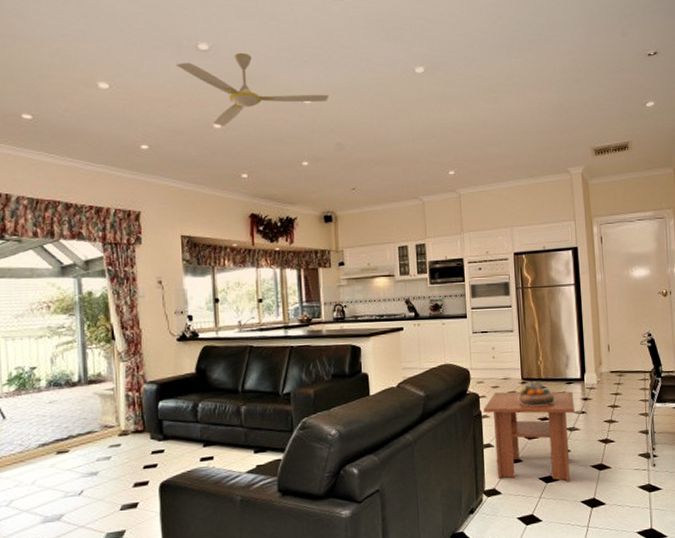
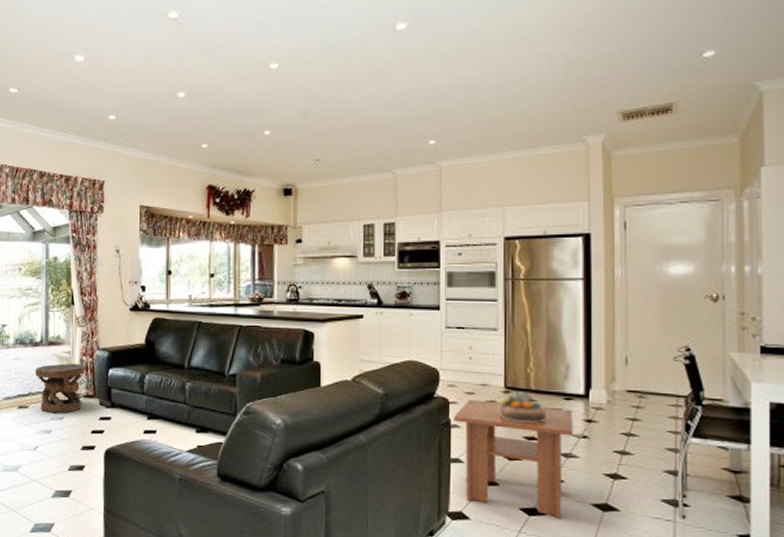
side table: none [74,399,133,455] -> present [35,363,85,414]
ceiling fan: present [175,52,330,126] -> none [145,18,298,95]

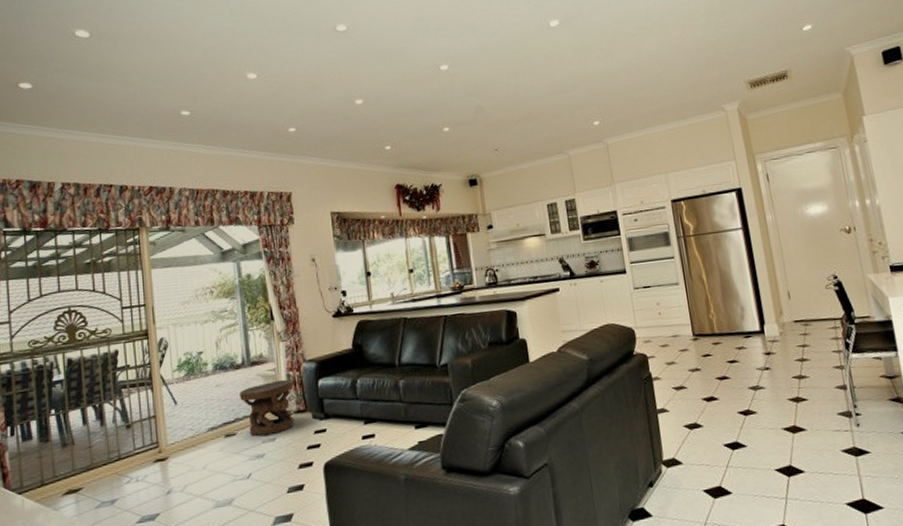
coffee table: present [454,400,573,518] -> none [654,345,760,447]
decorative bowl: present [499,392,547,424] -> none [690,336,733,366]

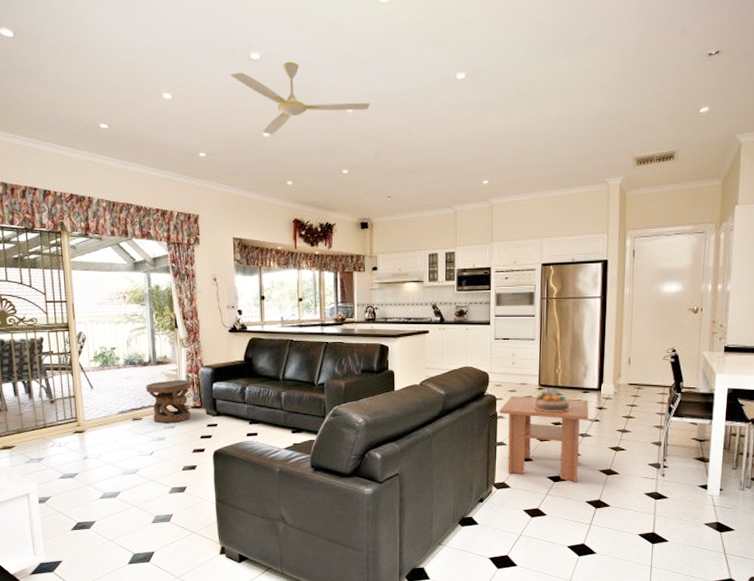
ceiling fan: none [316,28,466,102] -> present [230,61,371,135]
coffee table: none [654,345,760,447] -> present [500,396,589,482]
decorative bowl: none [690,336,733,366] -> present [534,388,570,412]

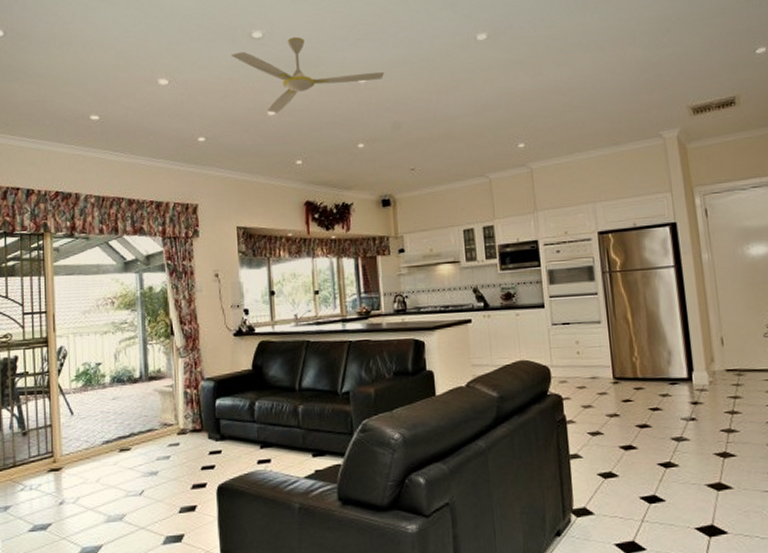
side table: present [146,379,192,423] -> none [136,396,191,453]
coffee table: present [500,396,589,482] -> none [568,393,682,503]
decorative bowl: present [534,388,570,412] -> none [610,381,656,412]

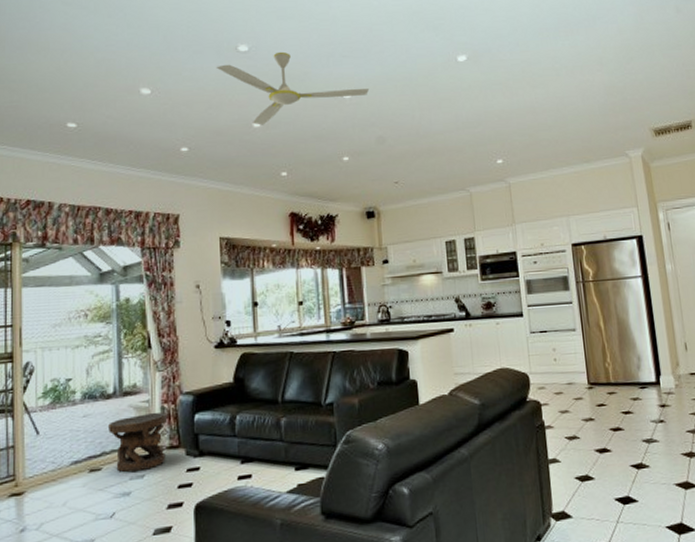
side table: none [136,396,191,453] -> present [108,412,168,473]

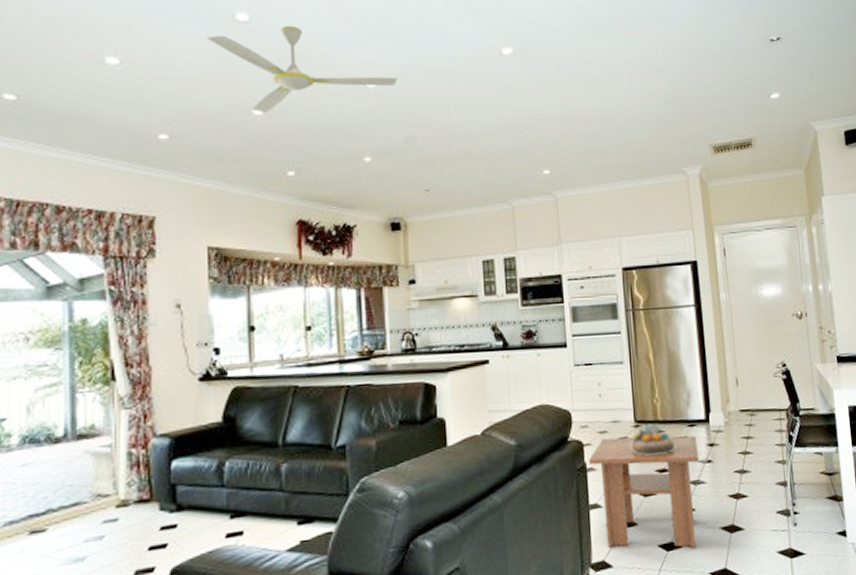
side table: present [108,412,168,473] -> none [56,458,136,533]
coffee table: none [547,397,651,503] -> present [589,435,699,548]
decorative bowl: none [585,385,628,416] -> present [631,423,675,457]

